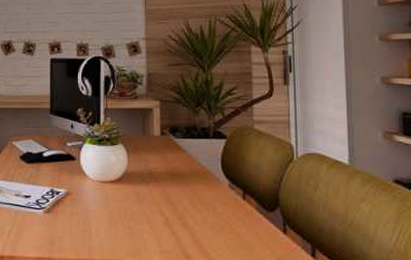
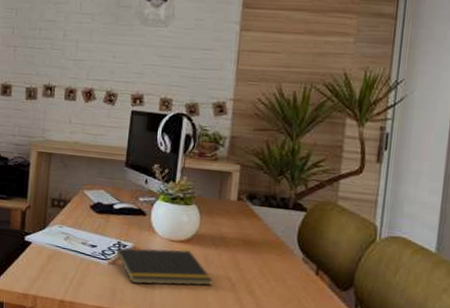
notepad: none [49,190,147,230] -> present [114,247,213,286]

